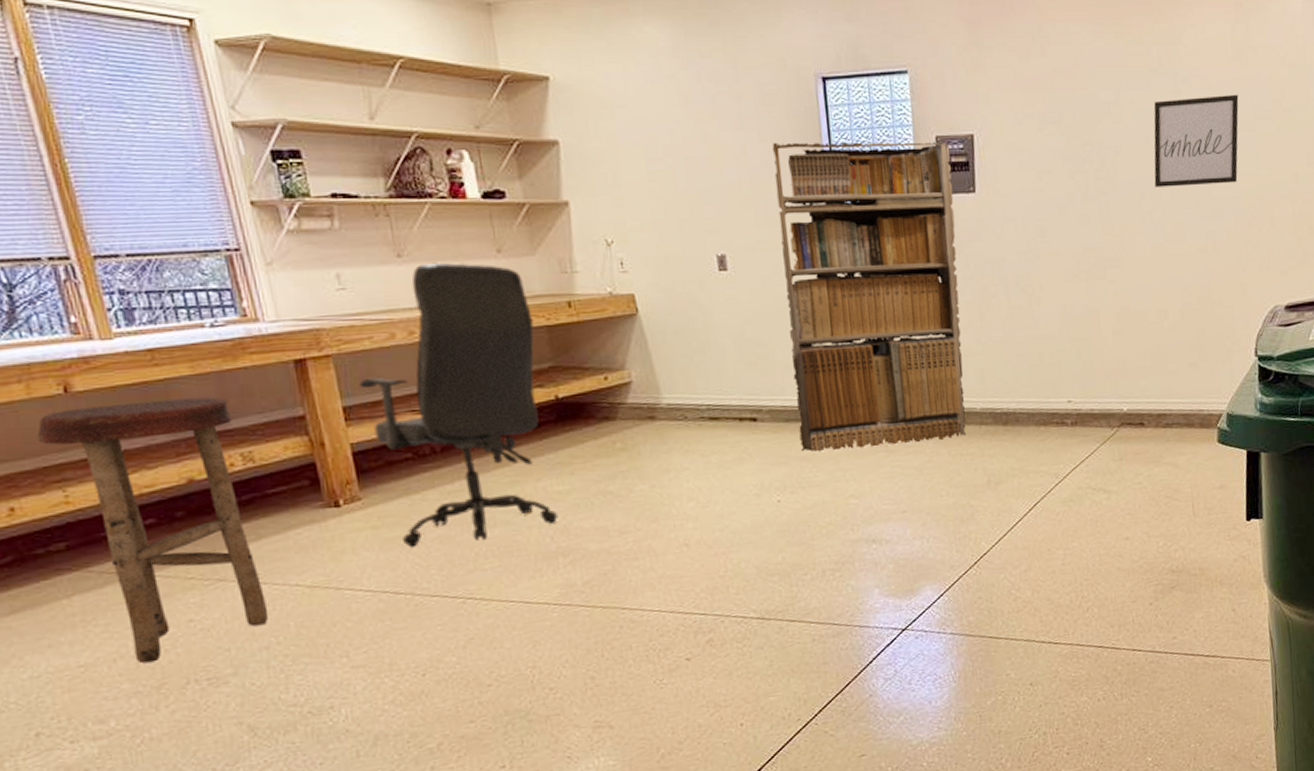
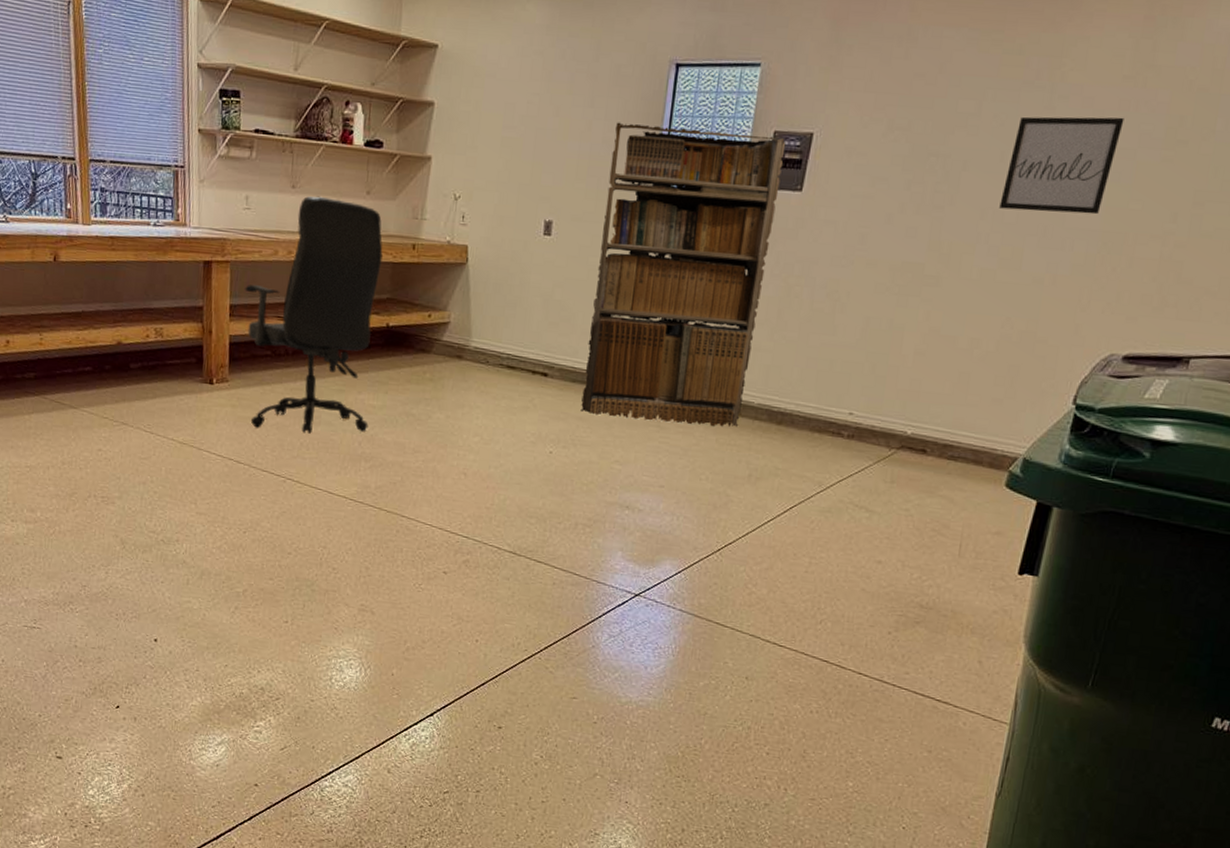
stool: present [37,397,269,664] -> none [31,274,156,476]

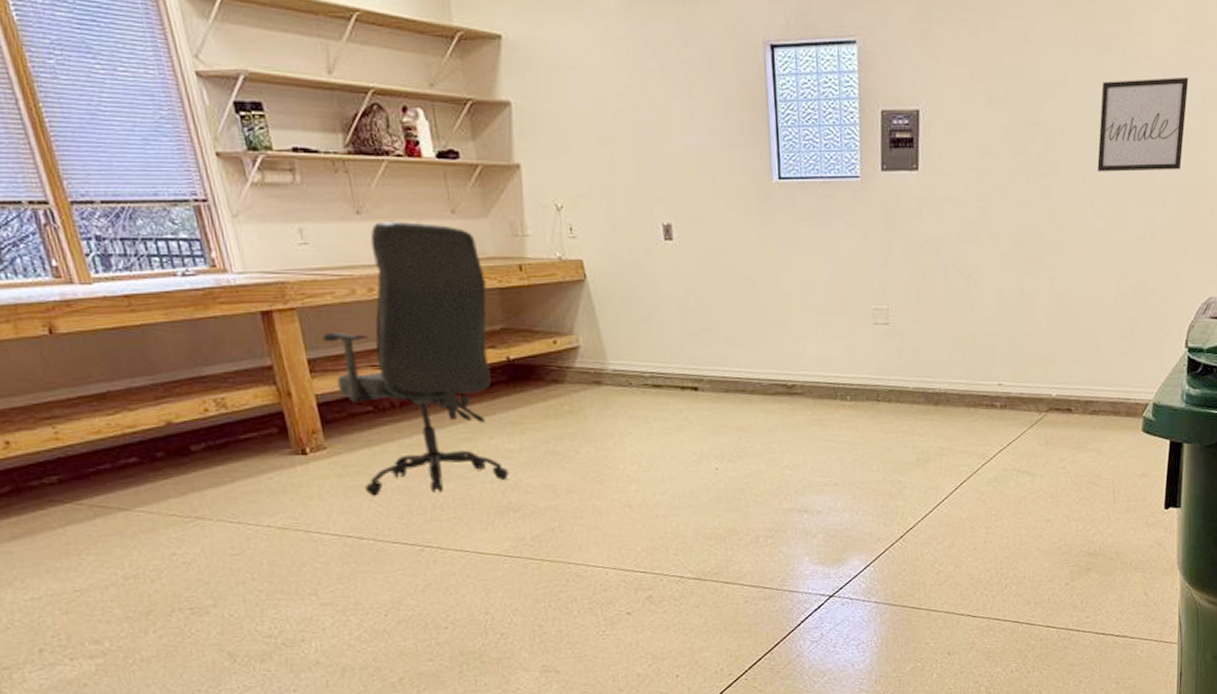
bookshelf: present [580,122,786,427] -> none [720,111,899,423]

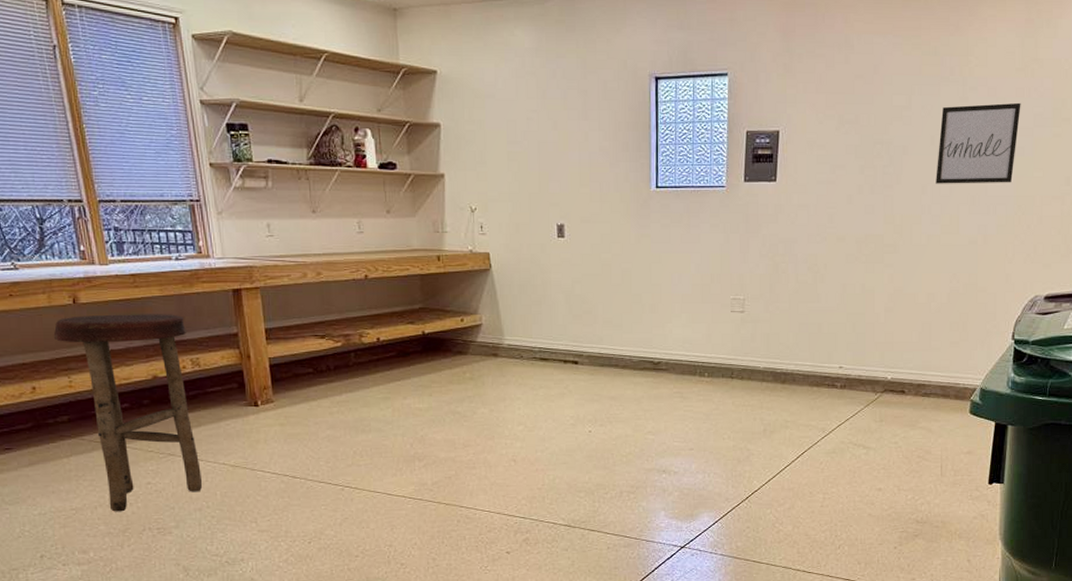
stool: none [26,344,244,592] -> present [53,314,203,512]
office chair: present [322,220,510,496] -> none [278,218,418,443]

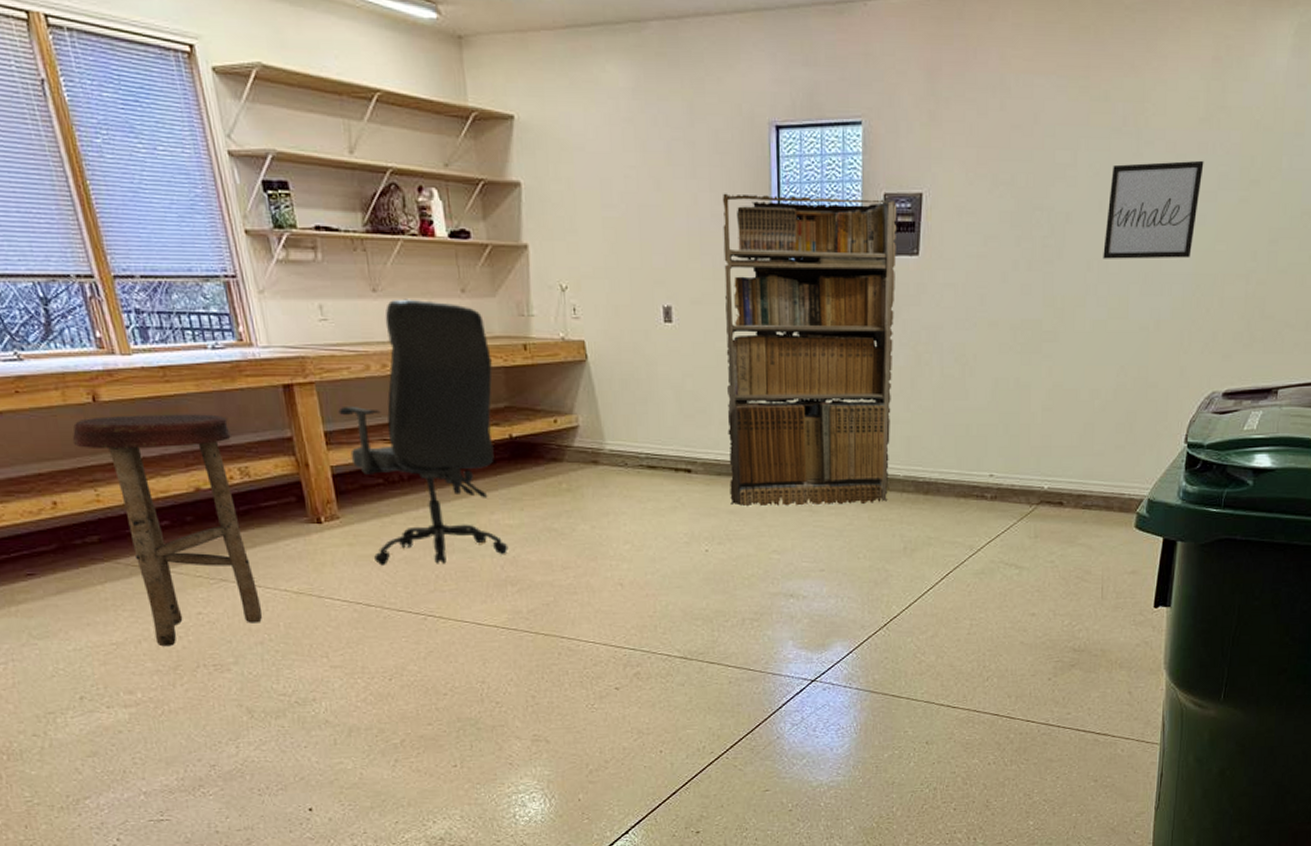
office chair: none [278,218,418,443] -> present [338,299,509,565]
bookshelf: none [609,131,758,394] -> present [723,193,898,507]

